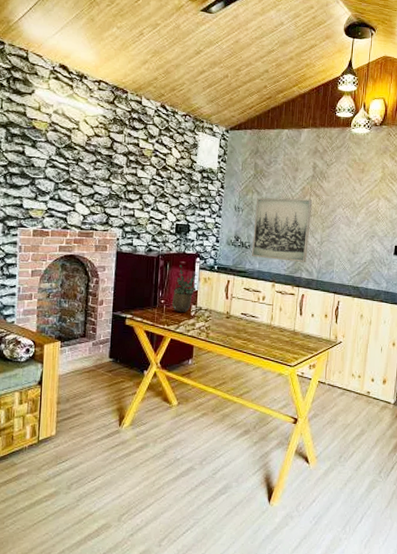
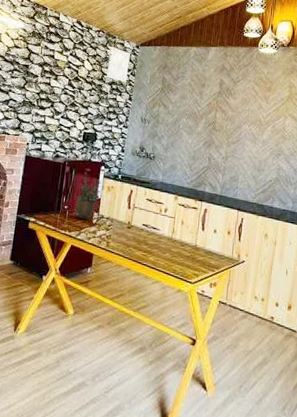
wall art: present [252,197,313,262] -> none [156,110,219,177]

